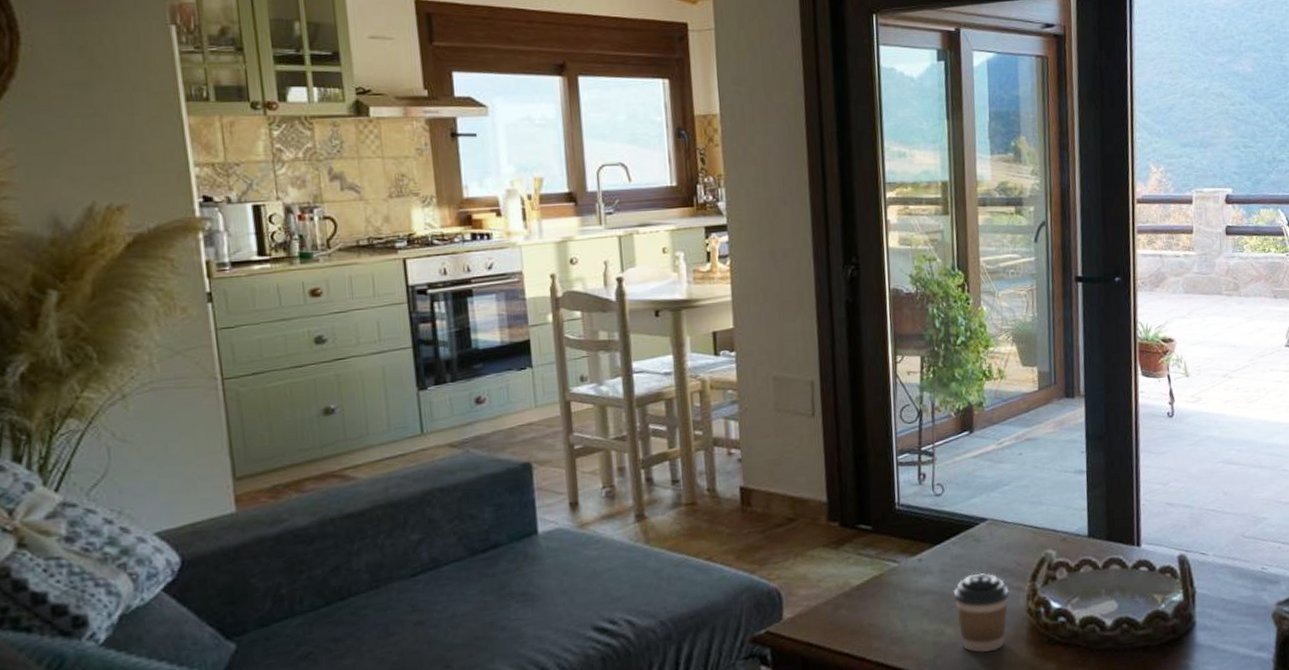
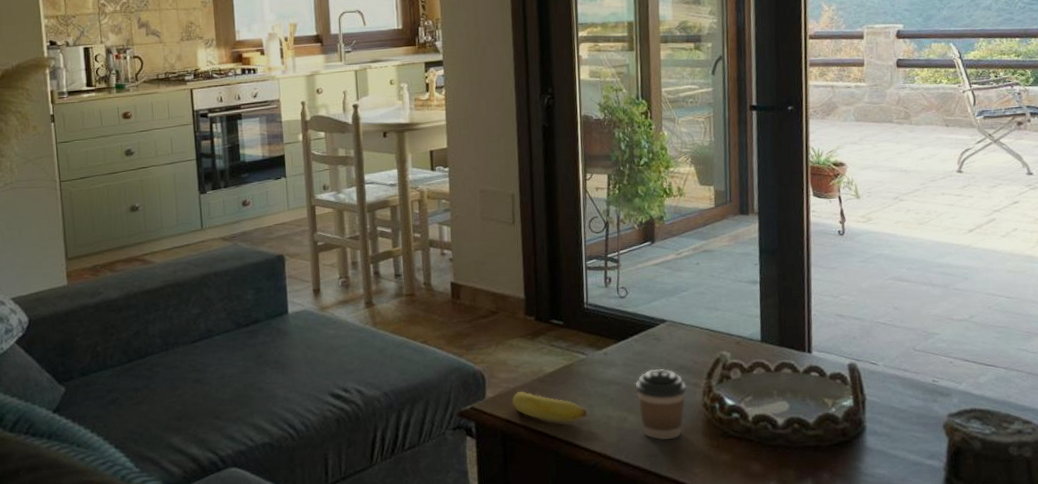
banana: none [813,609,900,642] -> present [512,391,587,423]

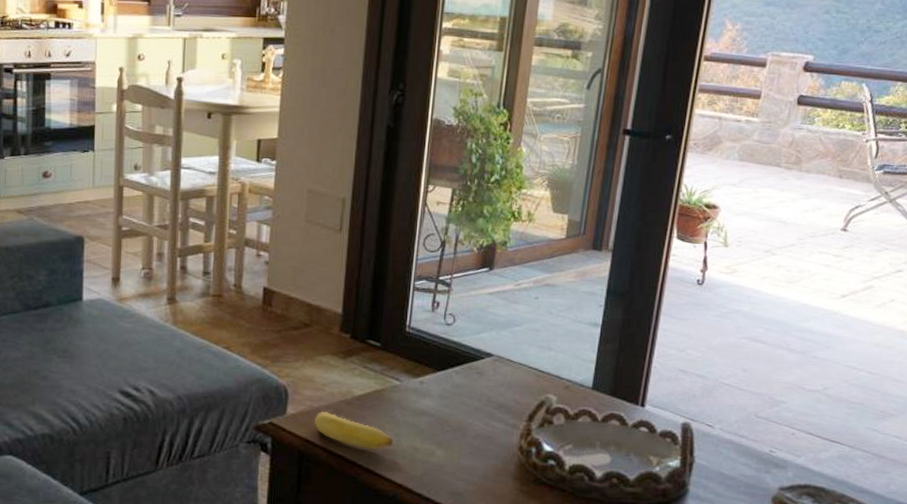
coffee cup: present [636,368,687,441] -> none [449,404,505,480]

